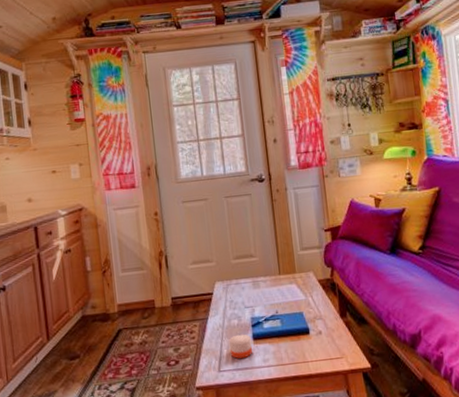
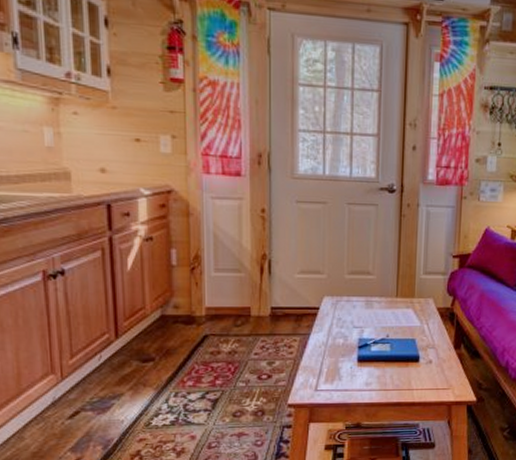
candle: present [229,334,252,359] -> none [331,354,356,380]

